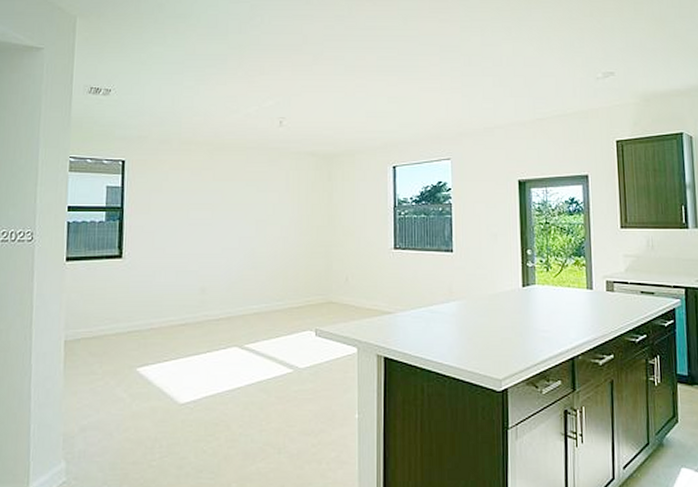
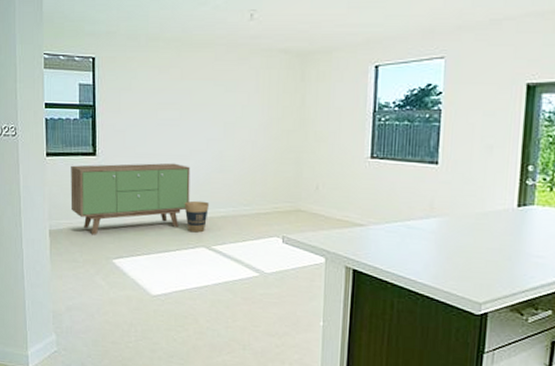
sideboard: none [91,262,222,343] -> present [70,163,190,235]
trash can: none [215,299,241,332] -> present [184,200,209,233]

